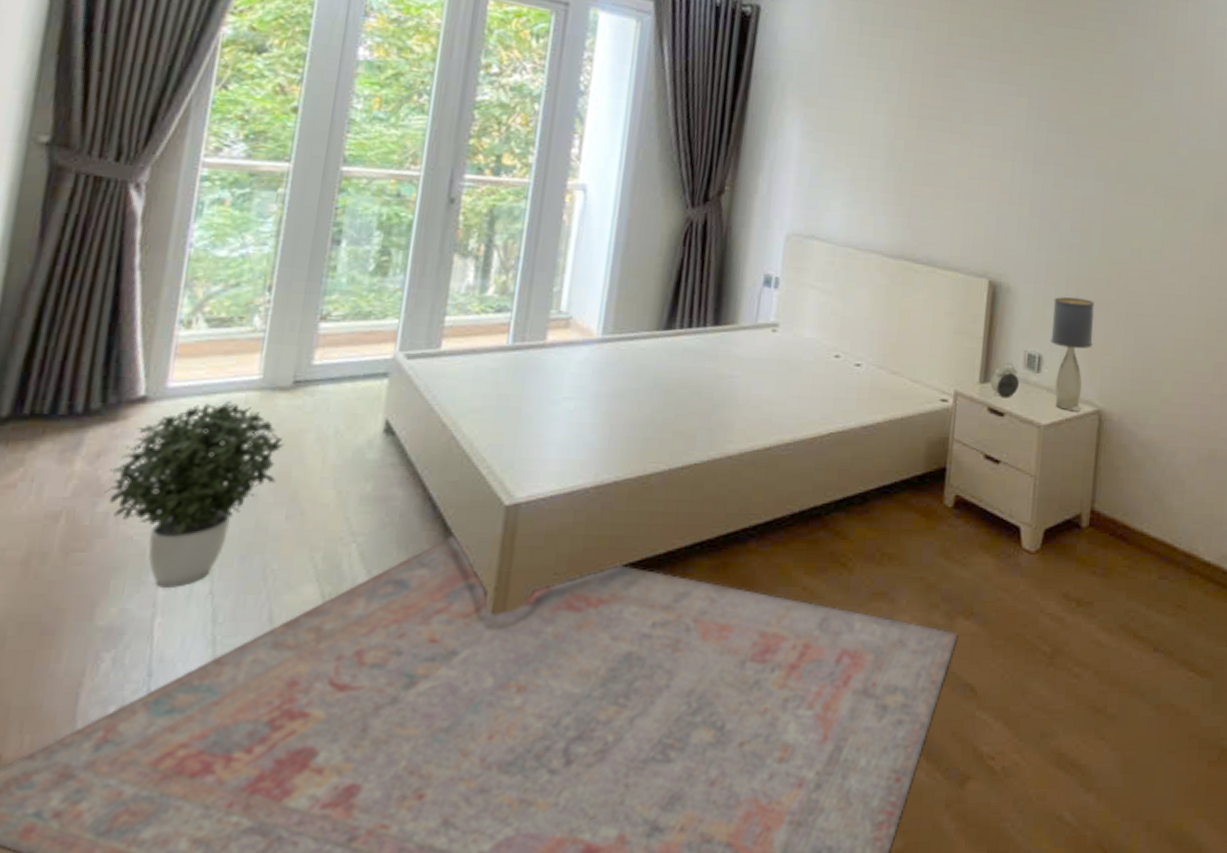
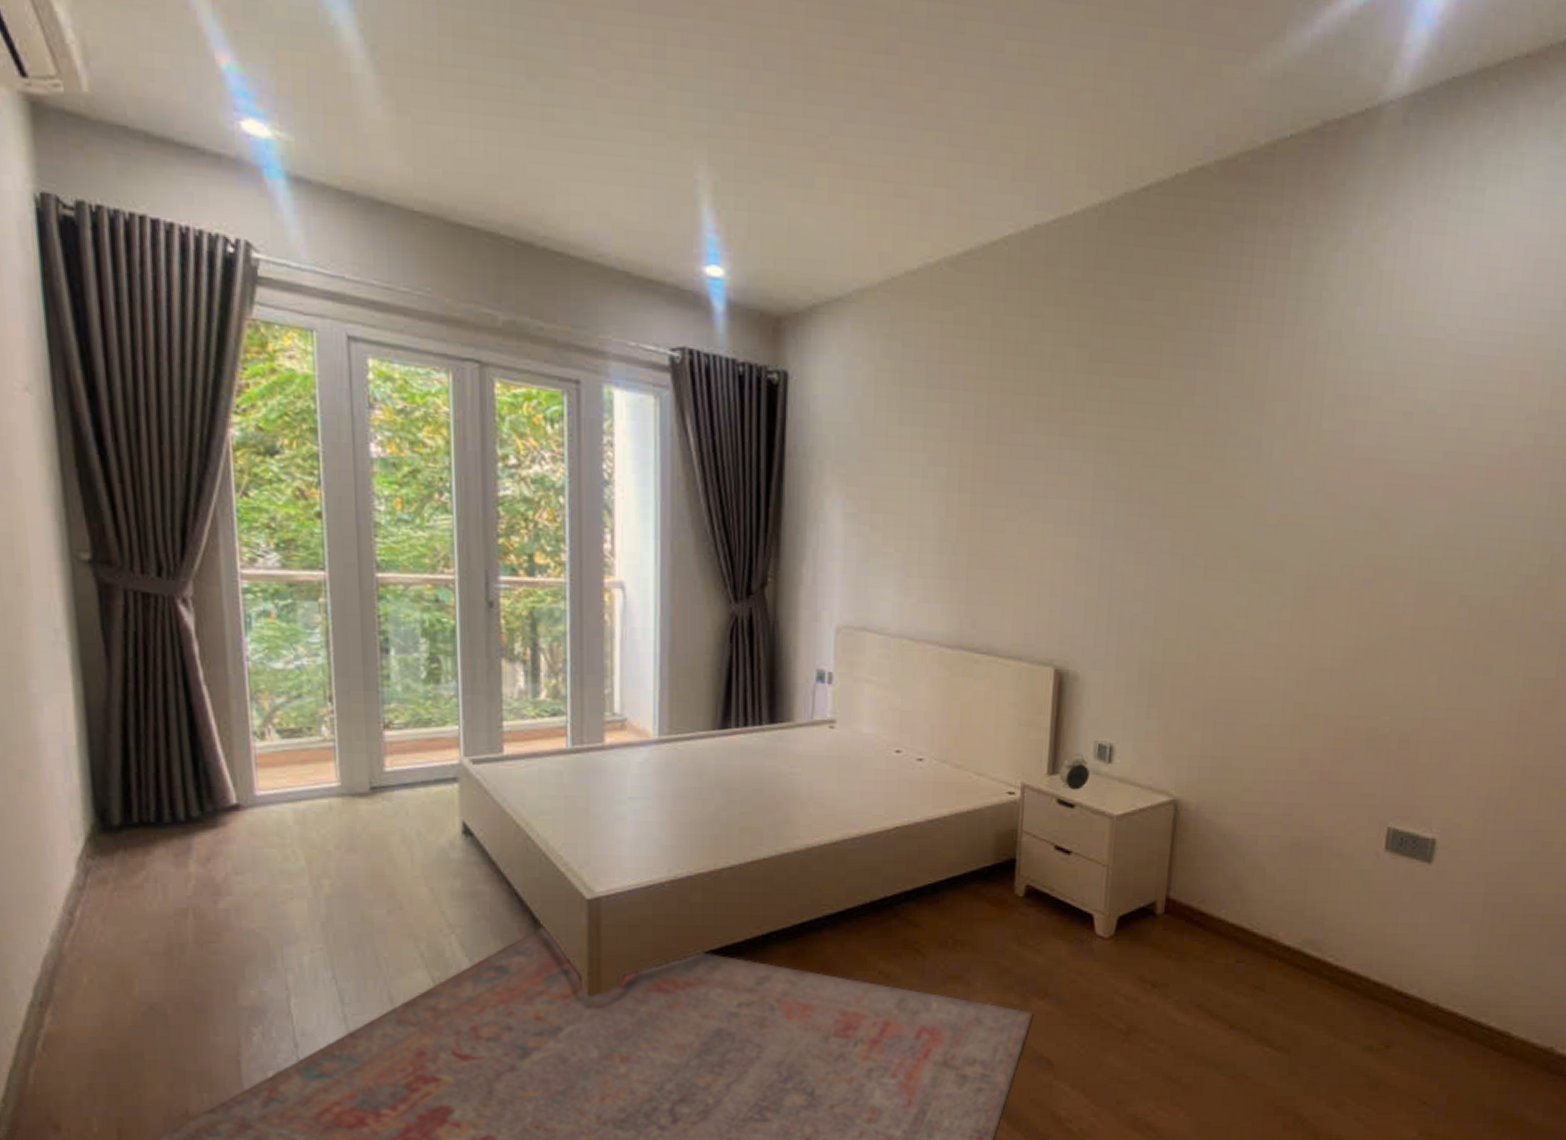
potted plant: present [104,401,285,588] -> none [221,807,374,974]
table lamp: present [1050,297,1094,412] -> none [1122,684,1170,802]

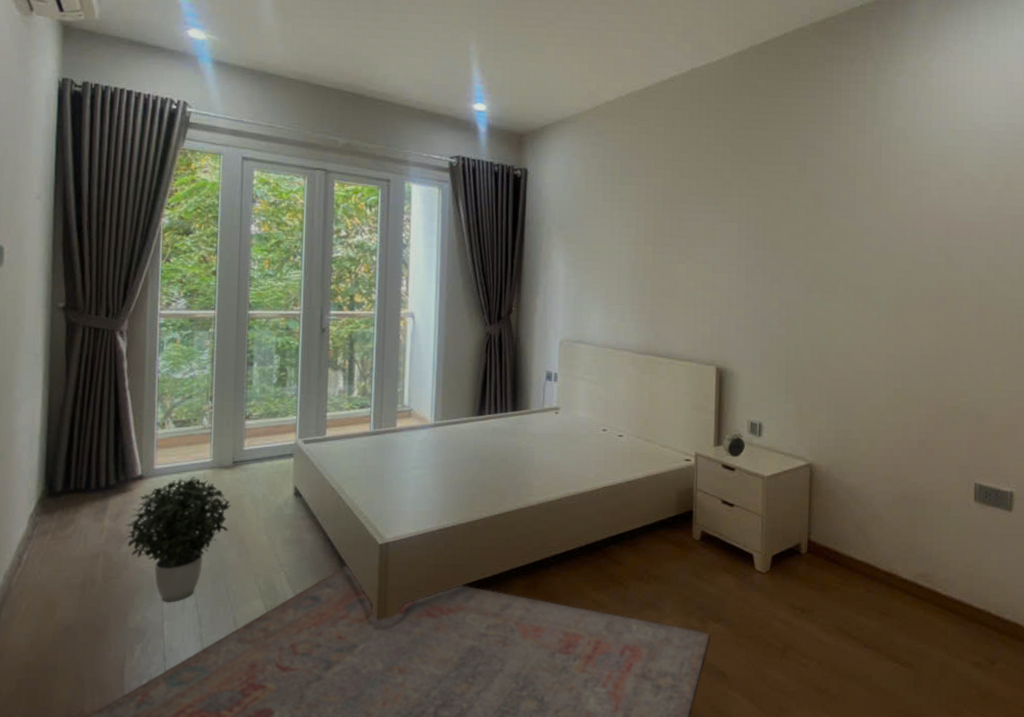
potted plant: none [221,807,374,974] -> present [124,477,232,602]

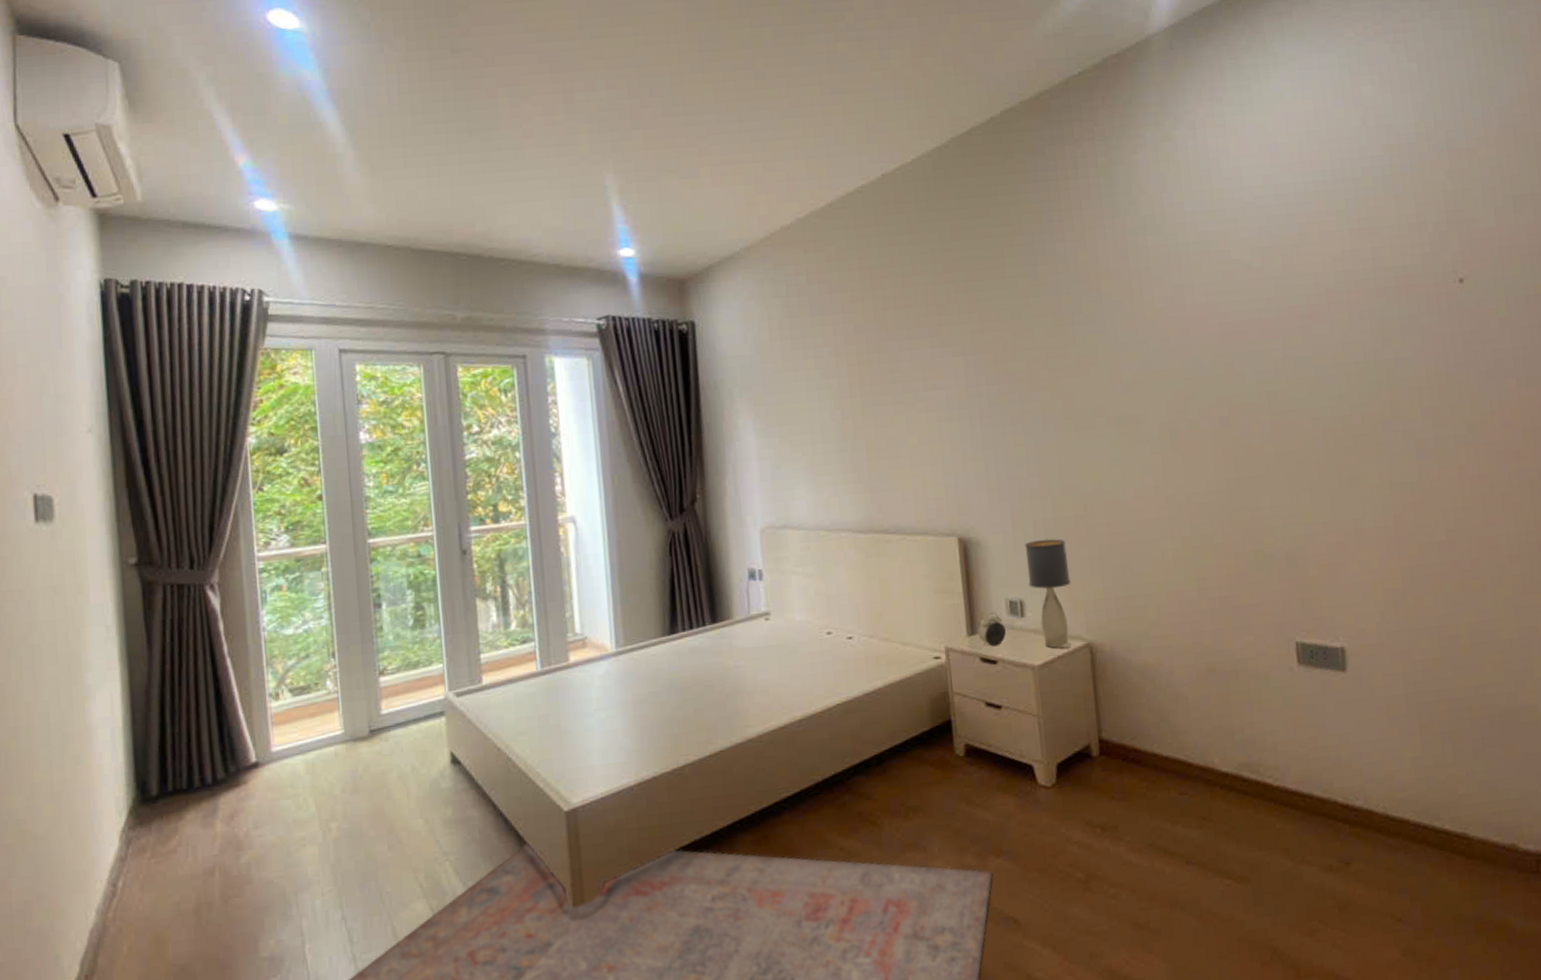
potted plant: present [124,477,232,602] -> none [243,756,374,919]
table lamp: none [768,377,802,465] -> present [1024,539,1071,649]

